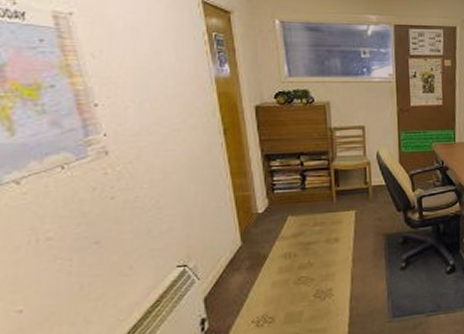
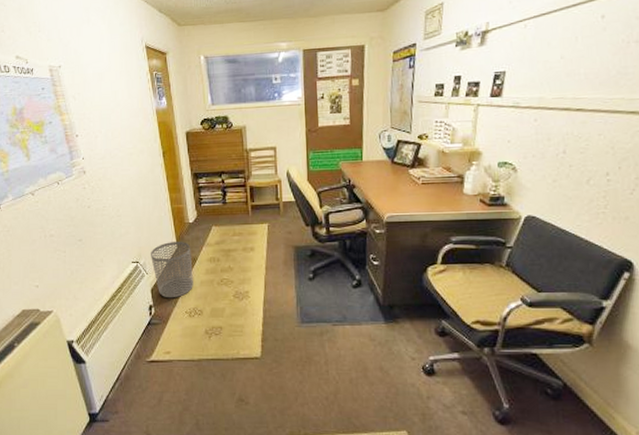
waste bin: none [205,236,262,308] -> present [151,242,193,298]

